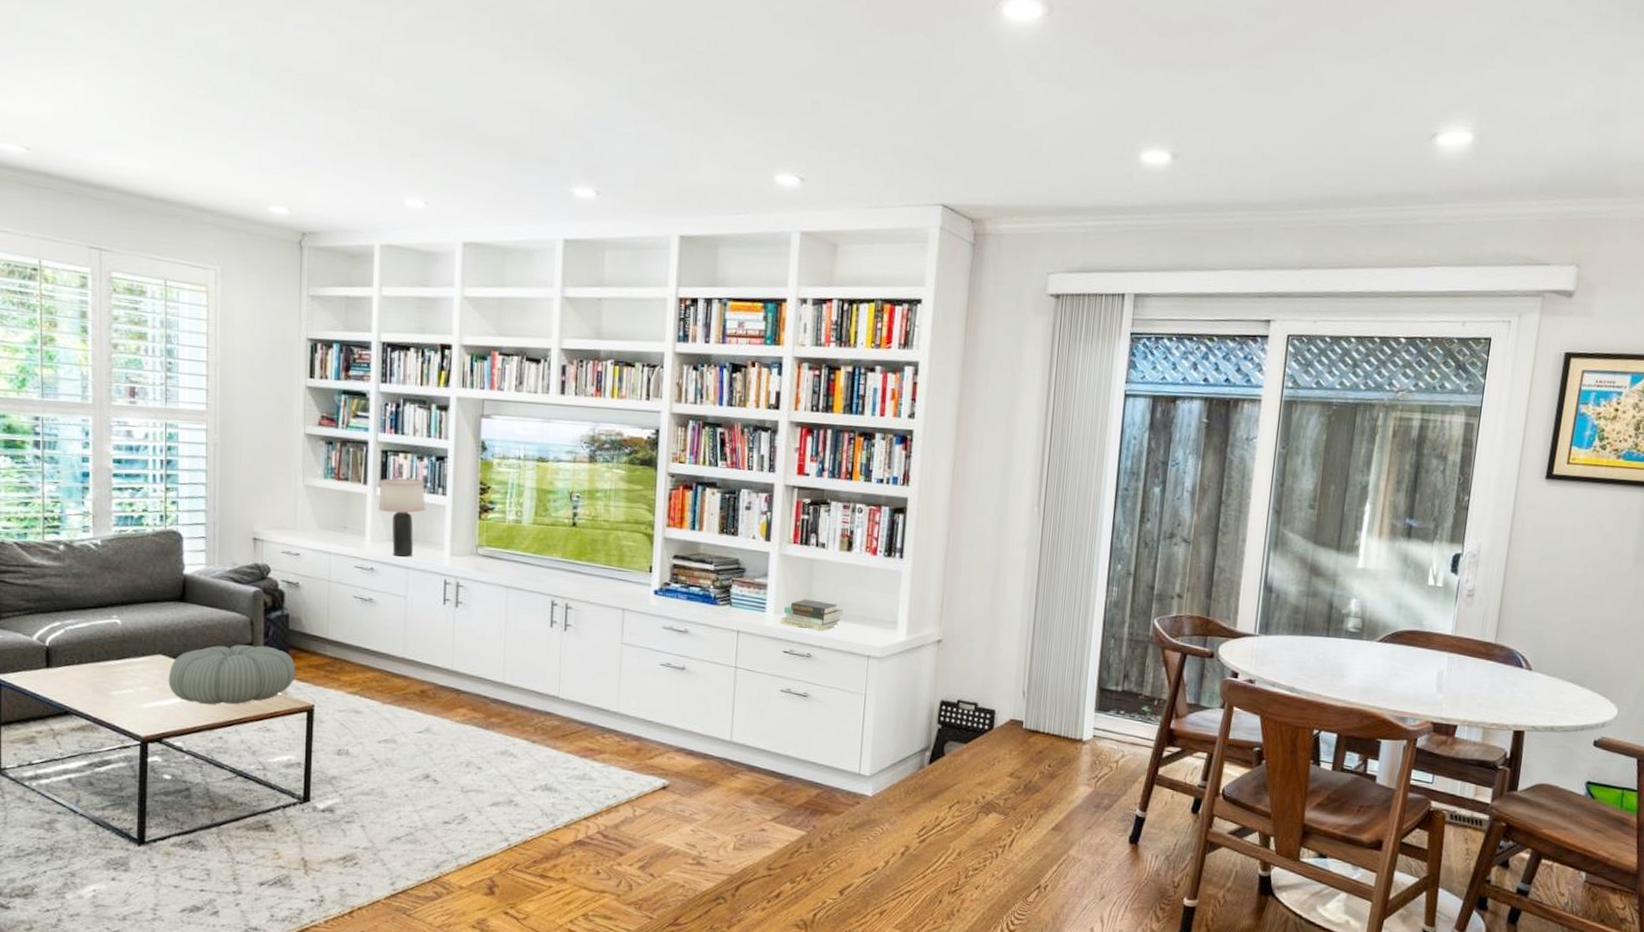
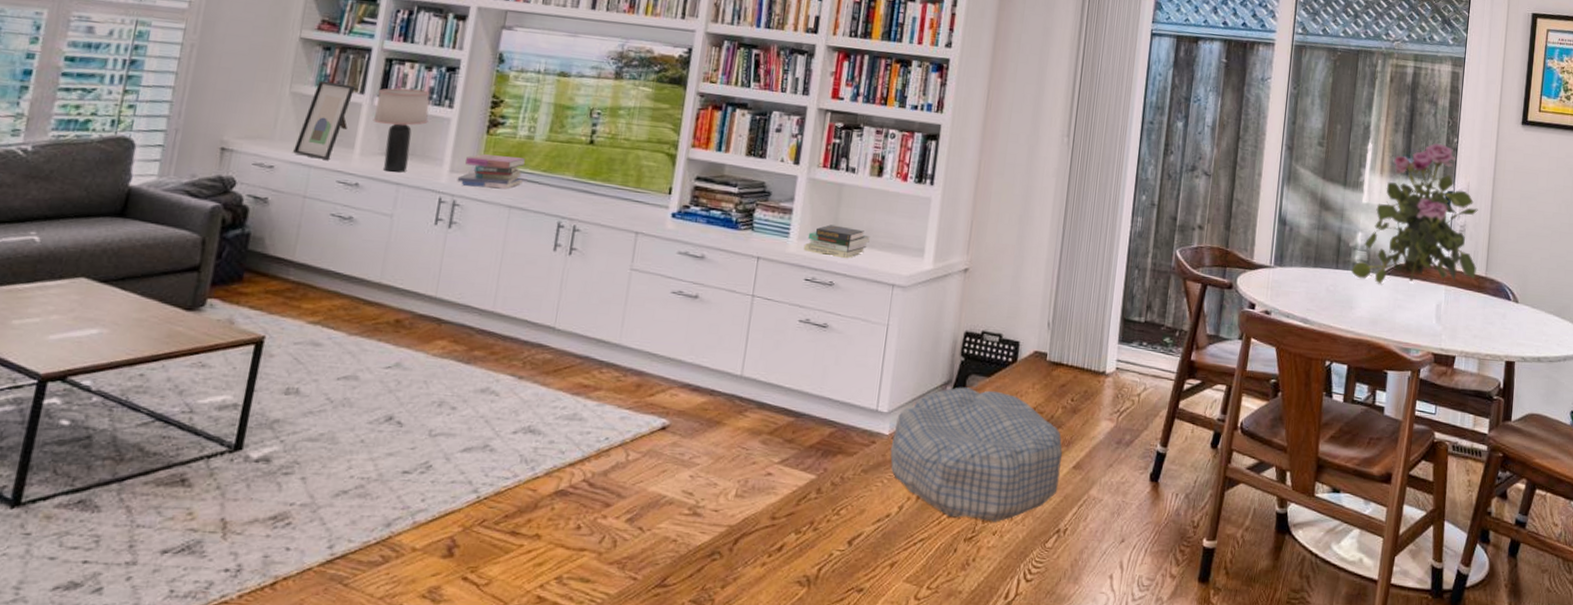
pouf: present [168,645,296,705] -> none [86,267,250,336]
picture frame: none [314,473,359,548] -> present [293,80,356,161]
books: none [458,538,517,571] -> present [456,154,526,190]
dog bed: none [874,753,1041,878] -> present [890,387,1063,522]
flower bouquet: none [1343,501,1490,652] -> present [1351,142,1478,284]

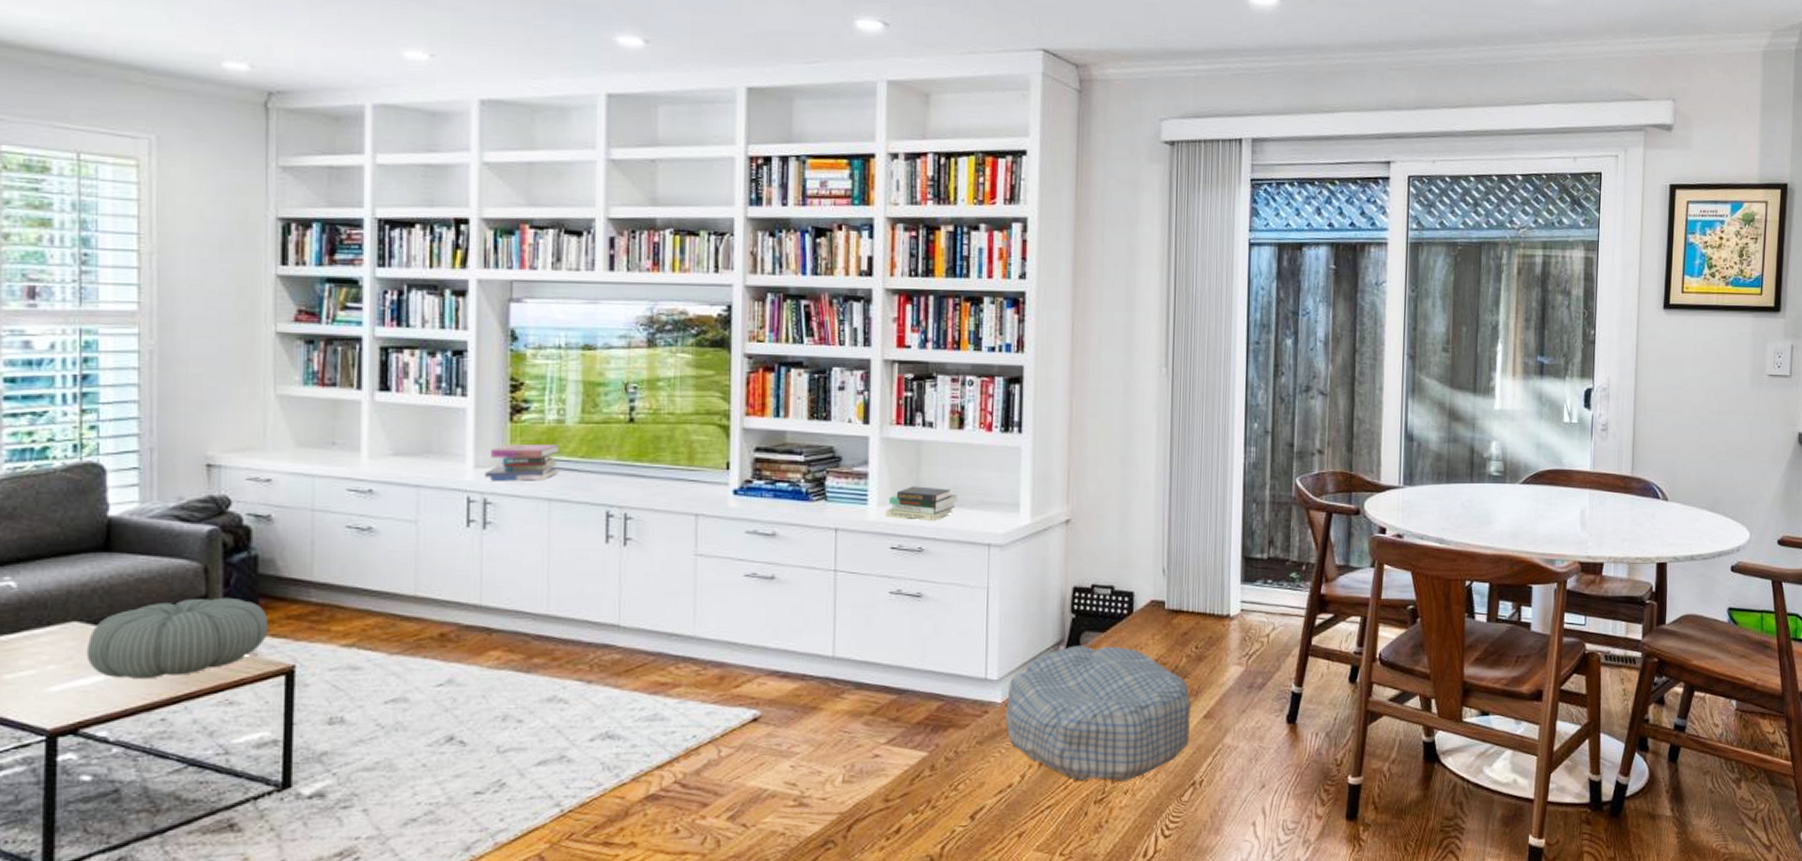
pouf: none [86,267,250,336] -> present [86,597,269,678]
picture frame: present [293,80,356,161] -> none [291,379,351,468]
table lamp: present [373,88,430,173] -> none [377,379,441,475]
flower bouquet: present [1351,142,1478,284] -> none [1487,337,1622,495]

